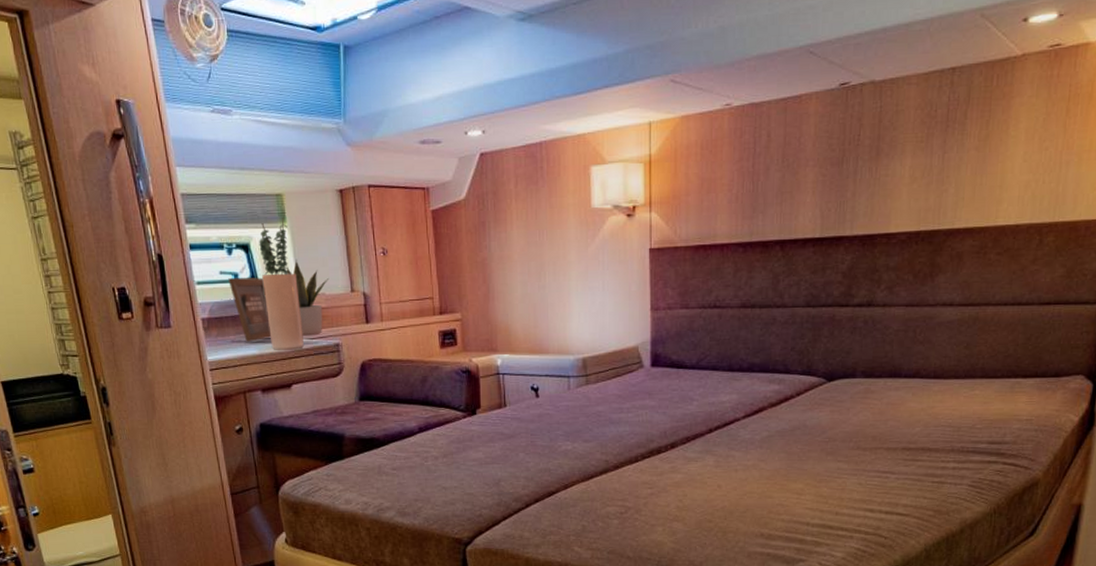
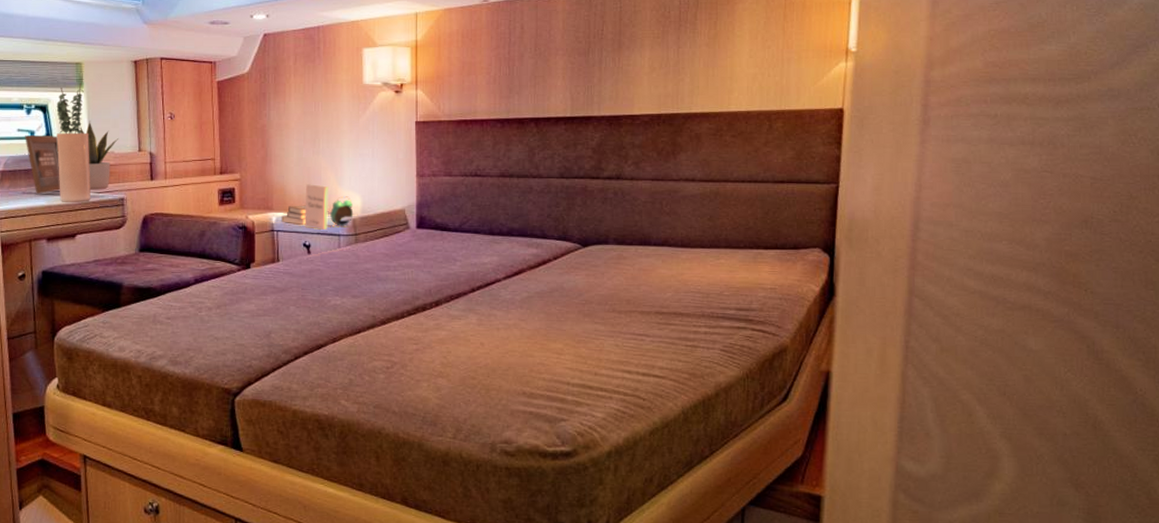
books: none [507,345,556,368] -> present [281,205,328,226]
book: none [531,322,557,371] -> present [304,184,329,230]
alarm clock: none [559,334,584,368] -> present [330,196,354,228]

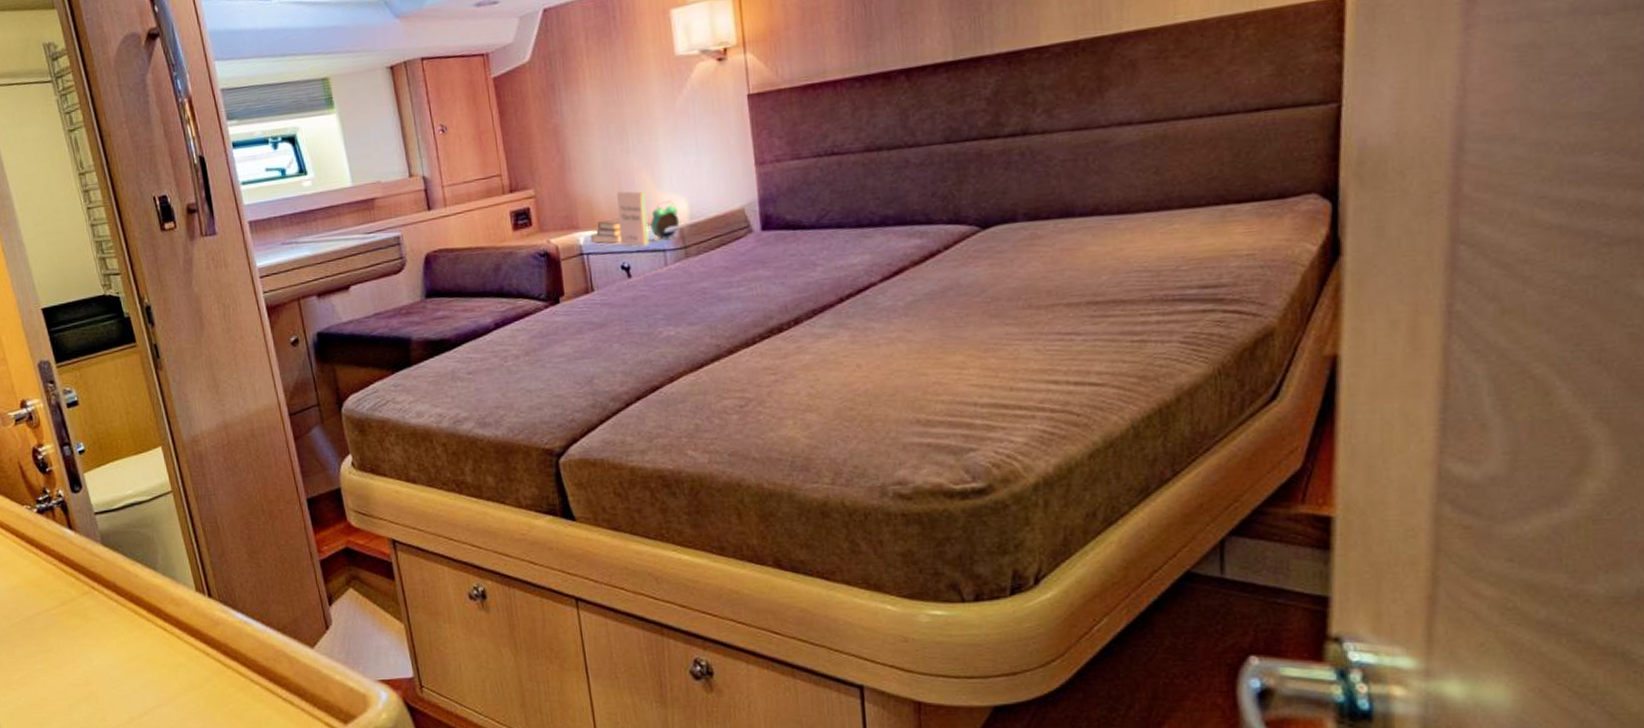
picture frame: present [25,135,61,194] -> none [275,170,325,243]
vase: present [56,83,92,204] -> none [306,103,362,251]
potted plant: present [80,120,119,190] -> none [336,146,385,231]

